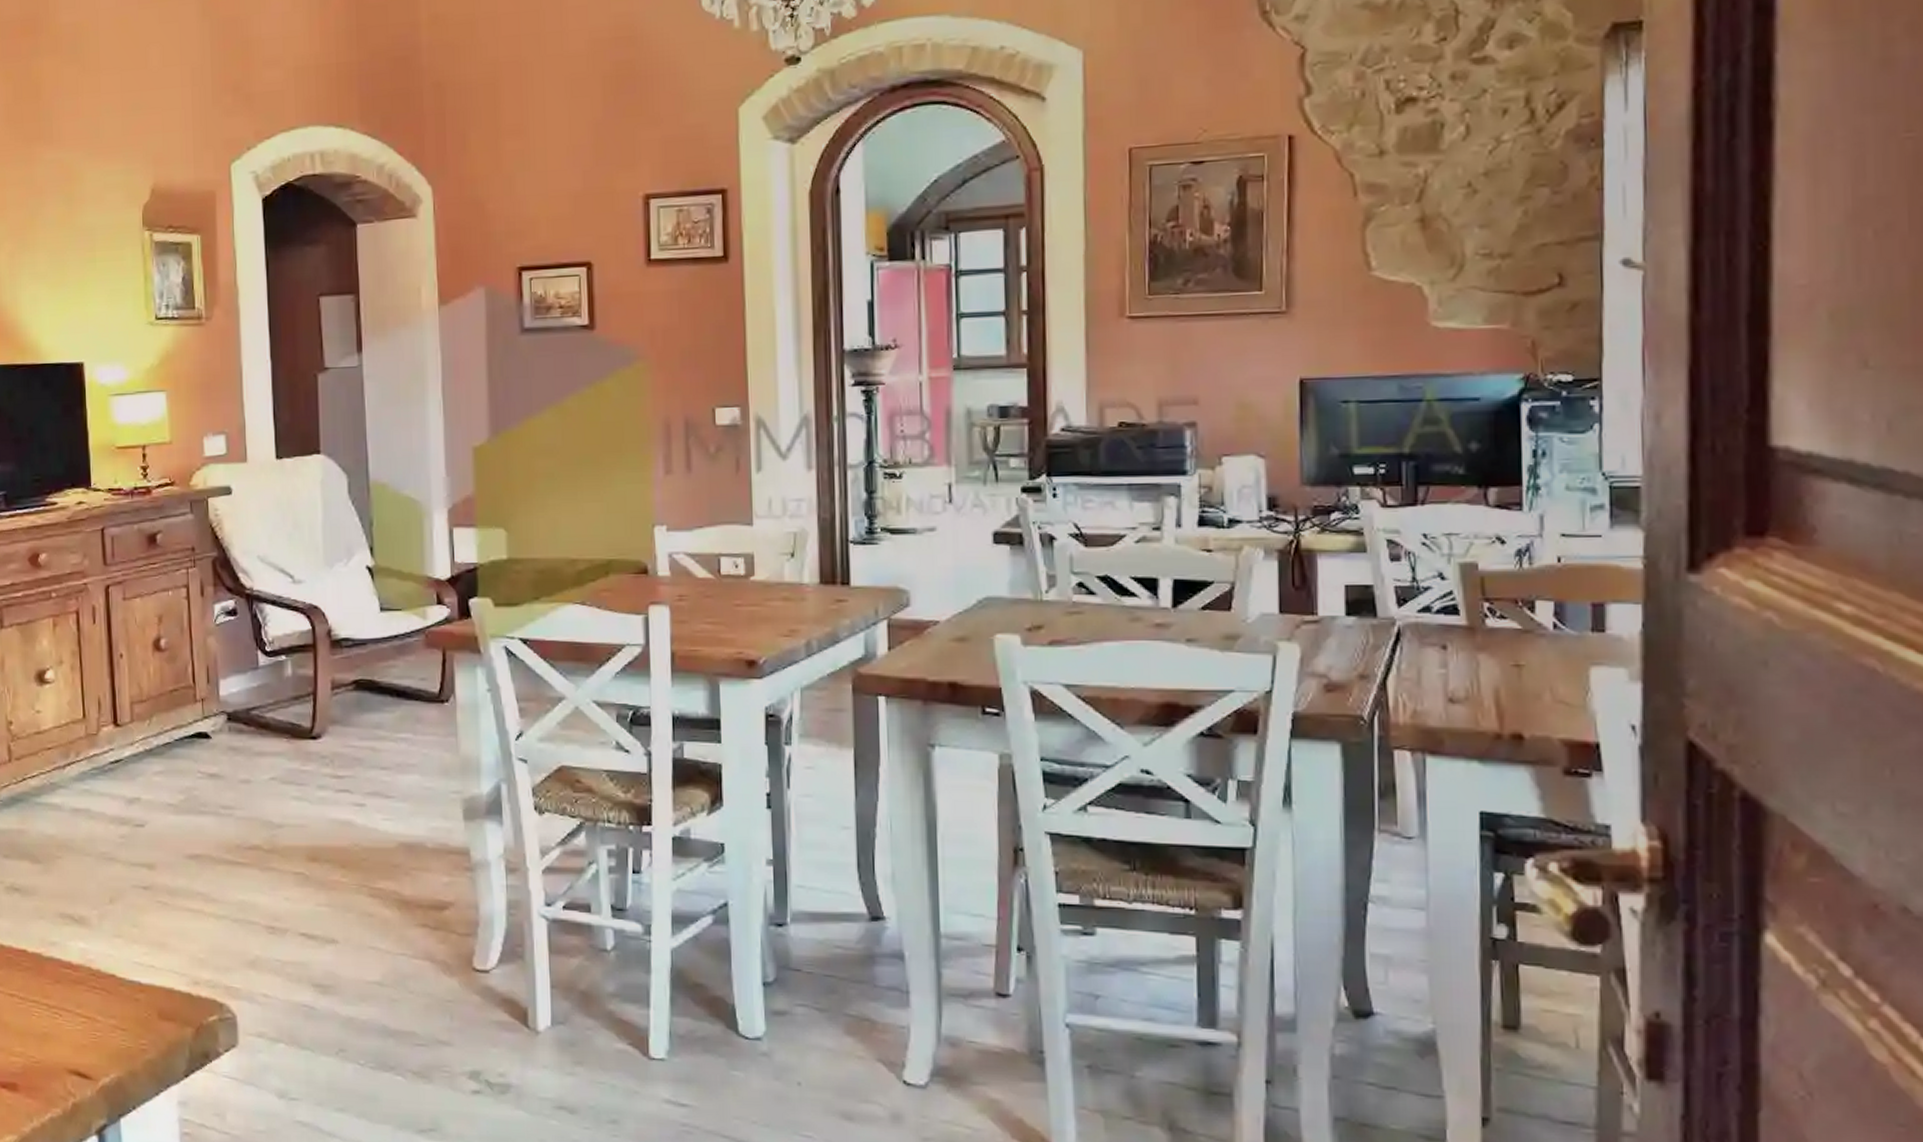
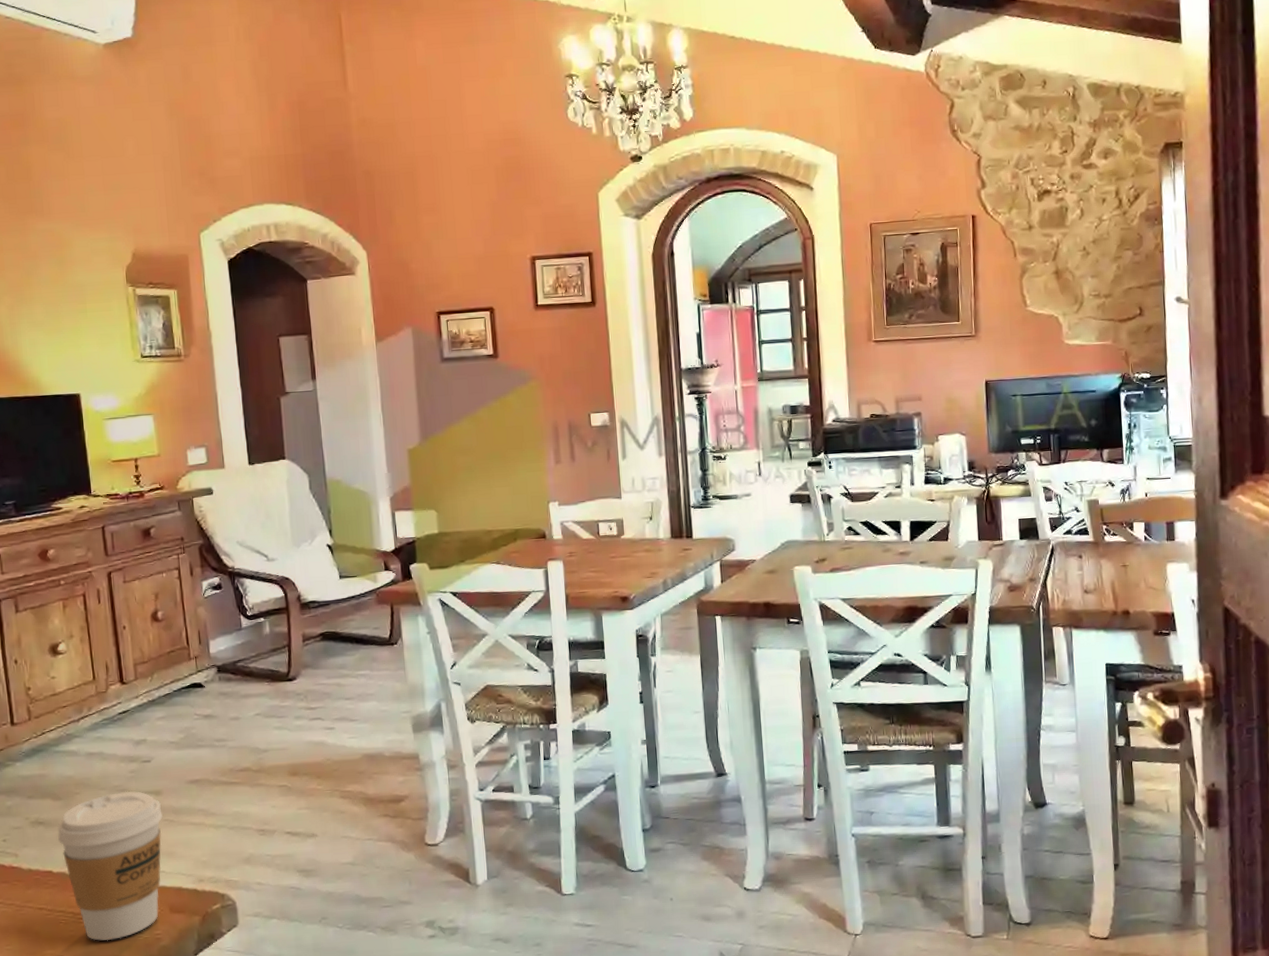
coffee cup: none [35,860,155,1045] -> present [57,790,163,941]

